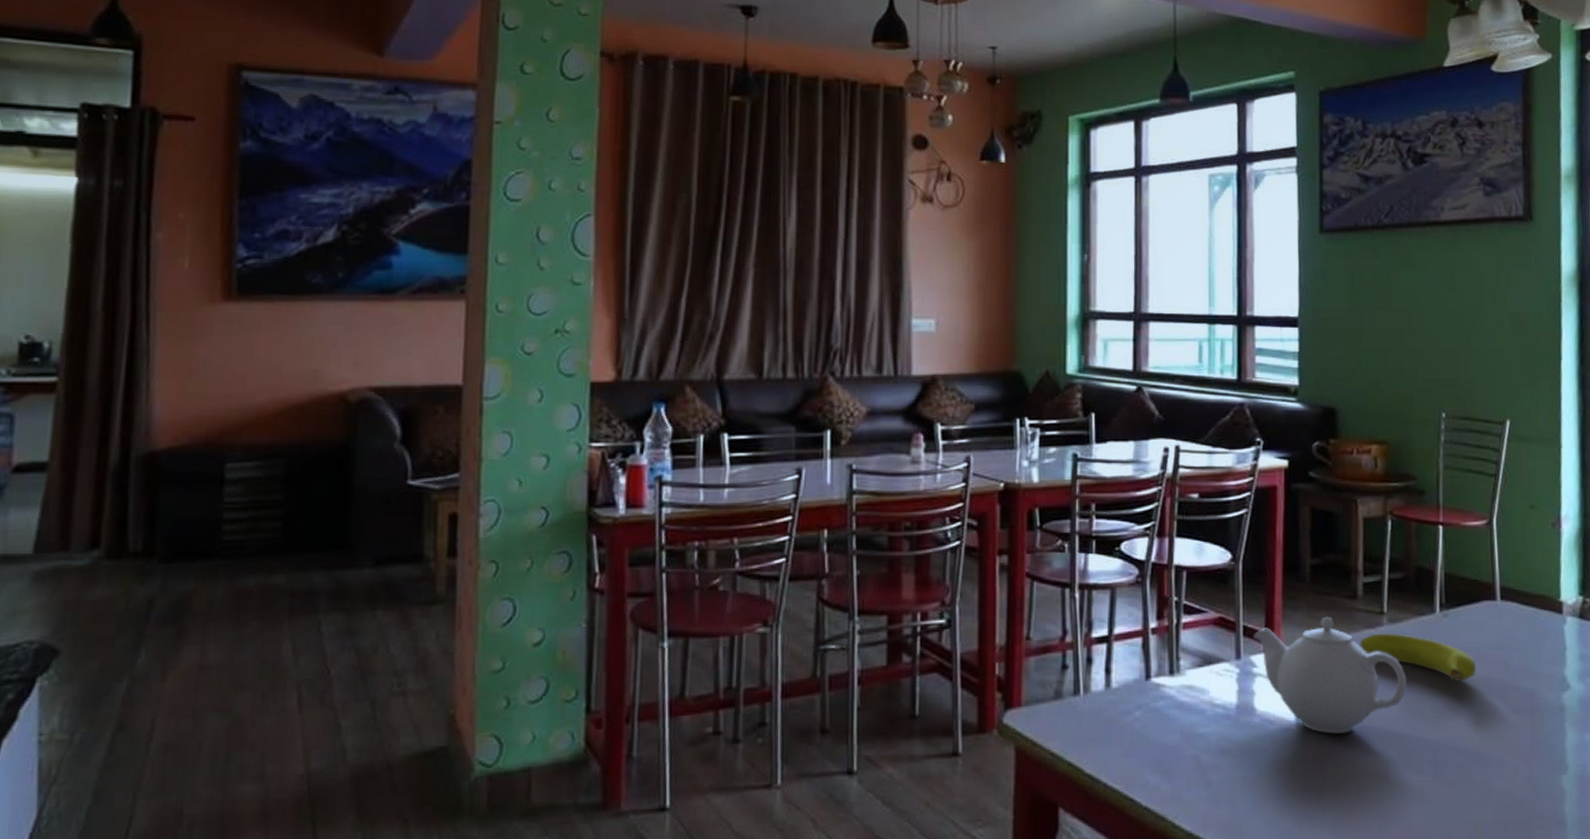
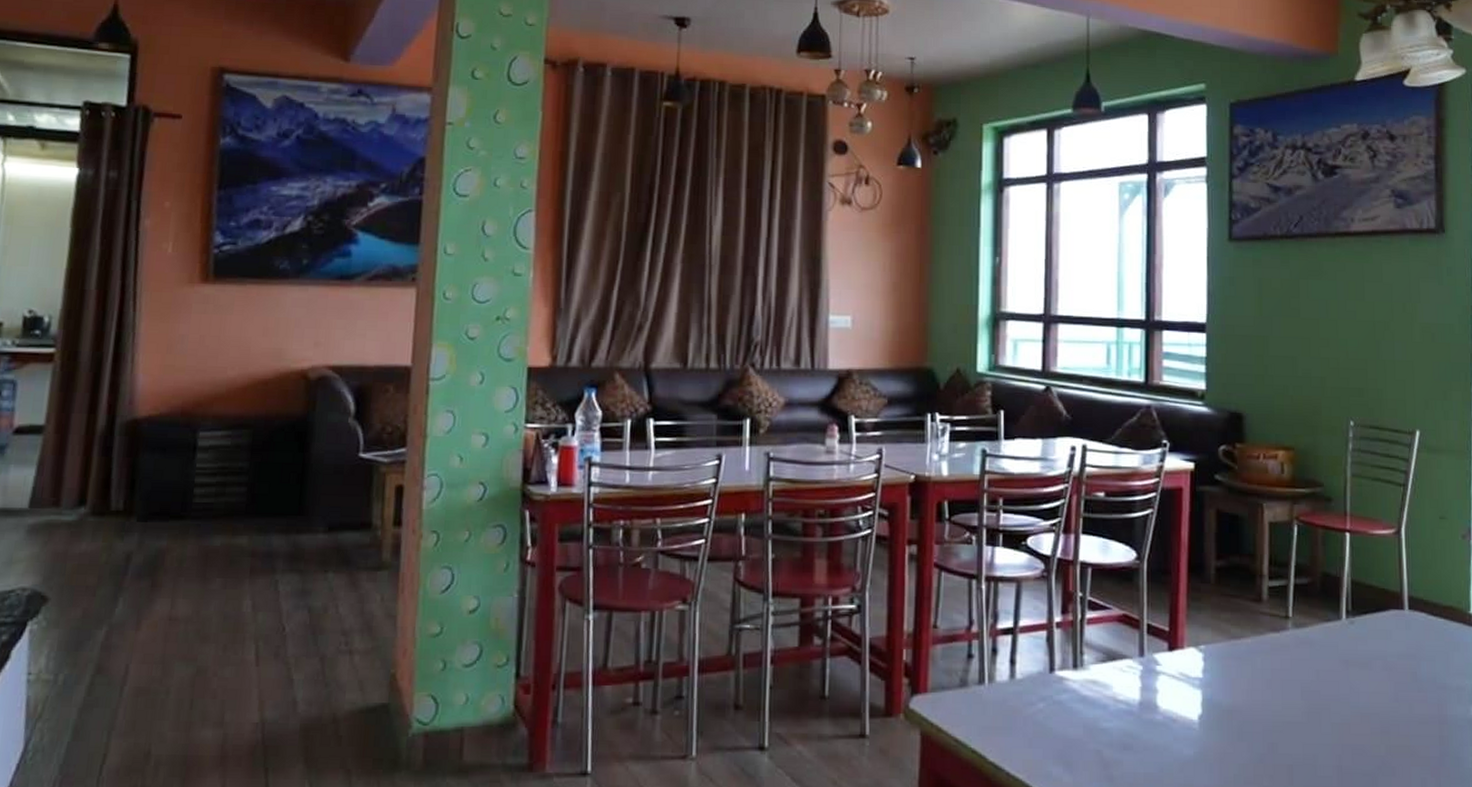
teapot: present [1253,616,1407,734] -> none [1157,618,1312,735]
fruit: present [1360,633,1477,681] -> none [1264,637,1383,689]

